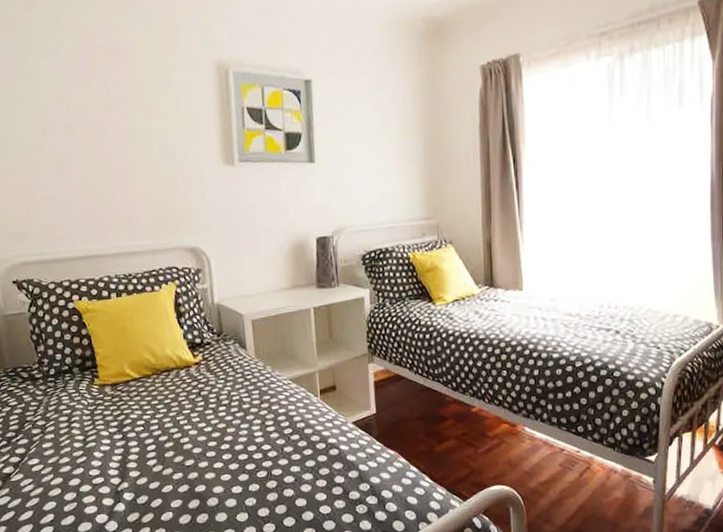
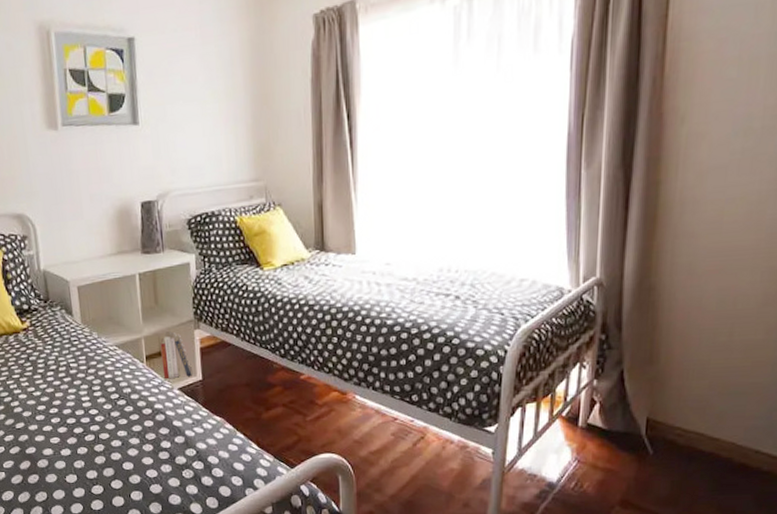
books: none [334,365,366,414] -> present [160,331,192,380]

